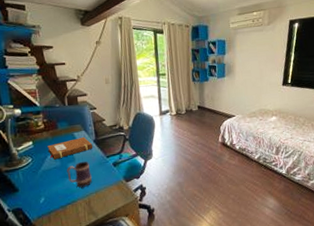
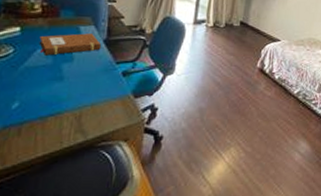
mug: present [67,161,92,188] -> none [58,63,92,96]

